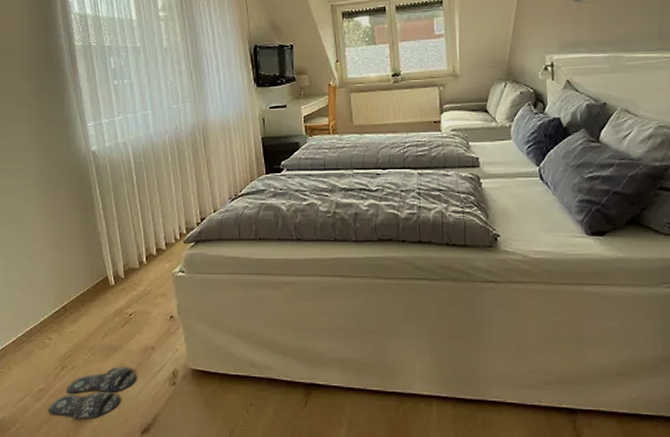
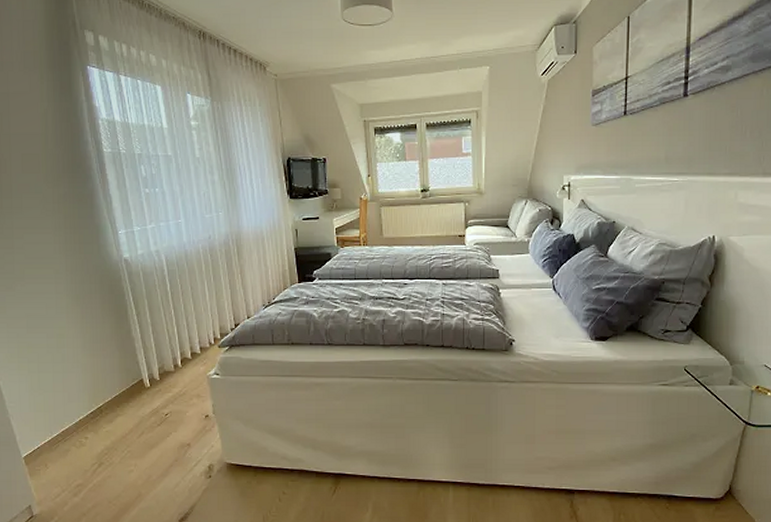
slippers: present [48,367,137,420] -> none [86,463,174,511]

